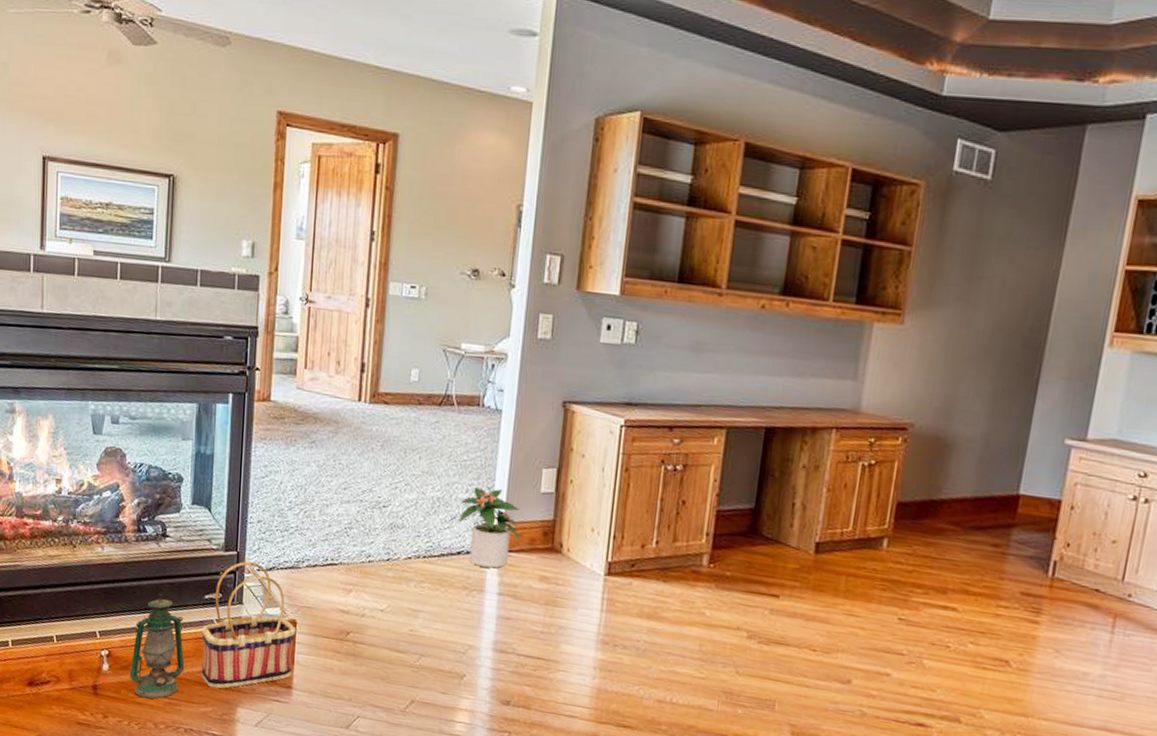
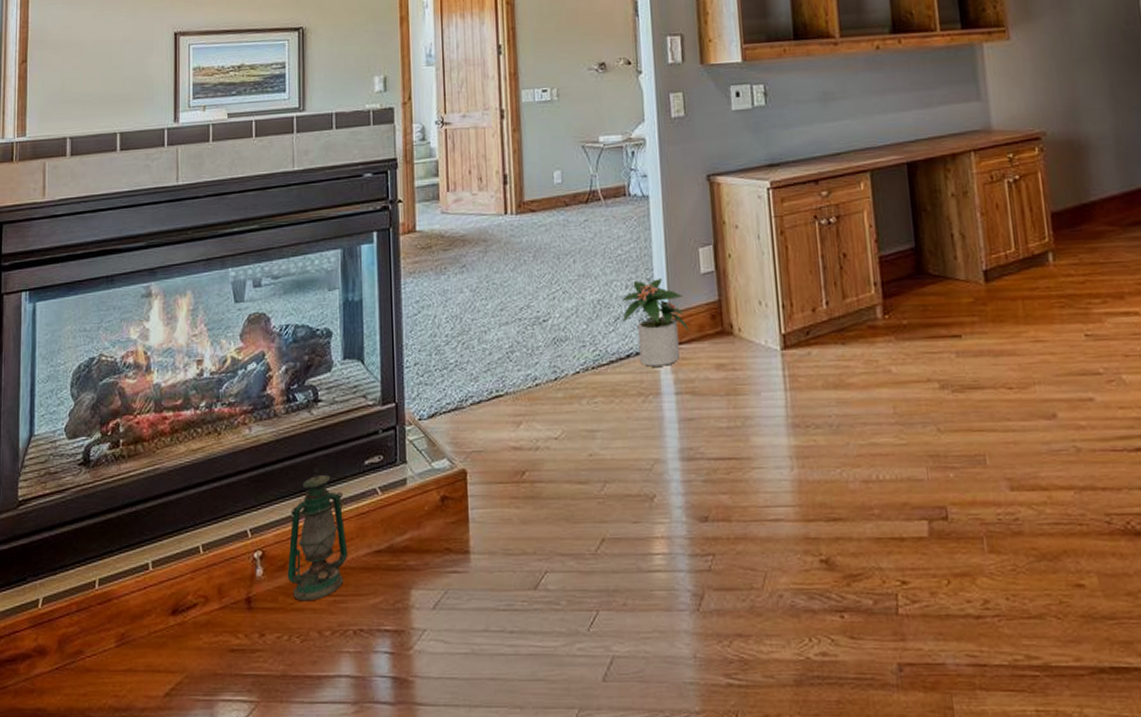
basket: present [201,561,297,689] -> none [364,412,468,572]

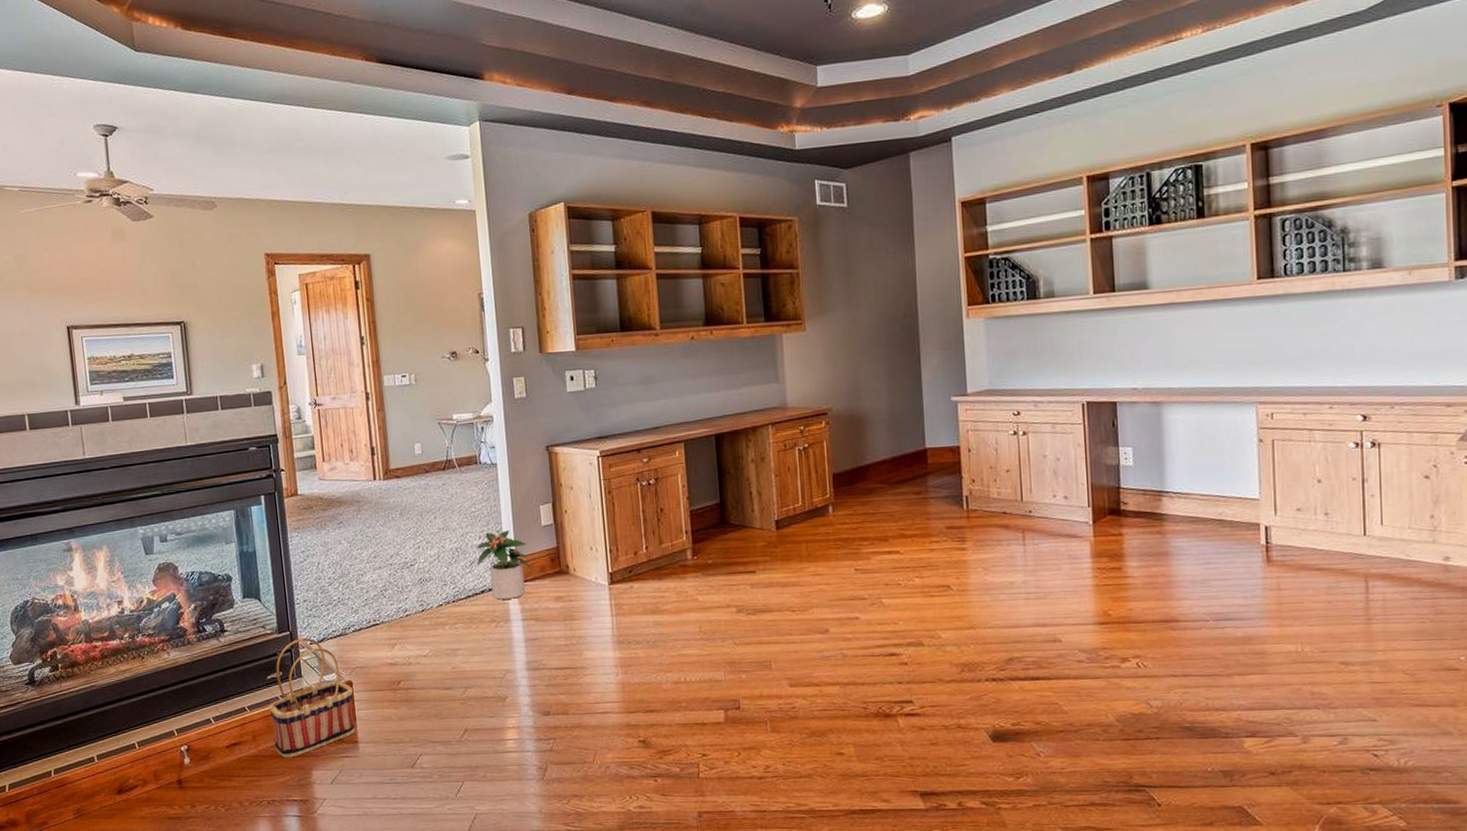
lantern: present [287,469,348,602] -> none [209,683,259,782]
basket: none [364,412,468,572] -> present [269,638,355,758]

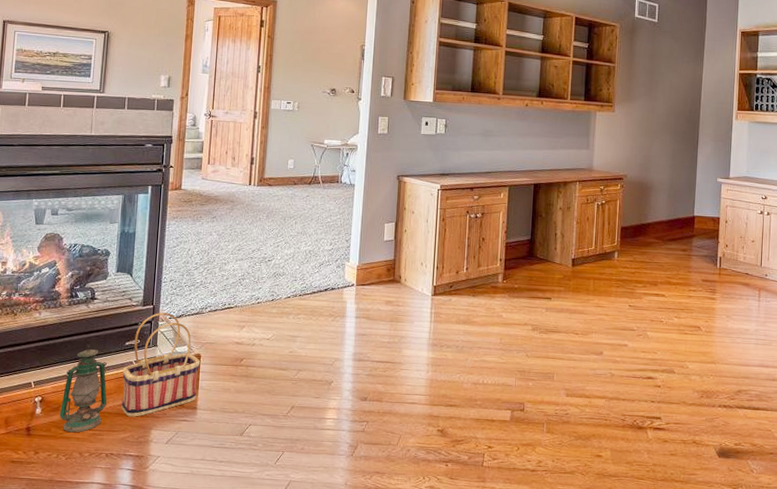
lantern: none [209,683,259,782] -> present [59,345,107,433]
potted plant: present [475,530,533,600] -> none [325,241,371,299]

